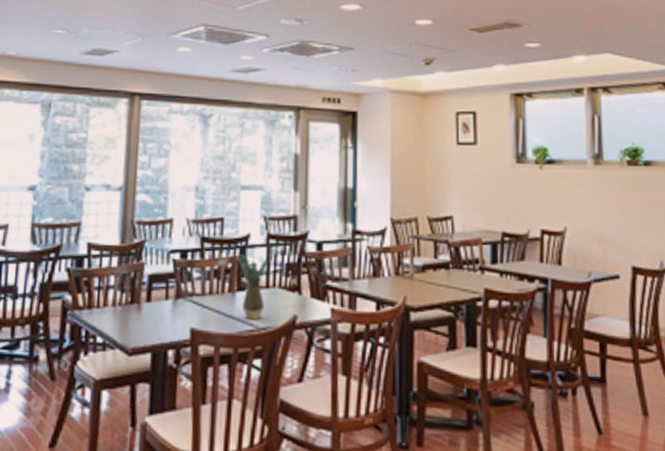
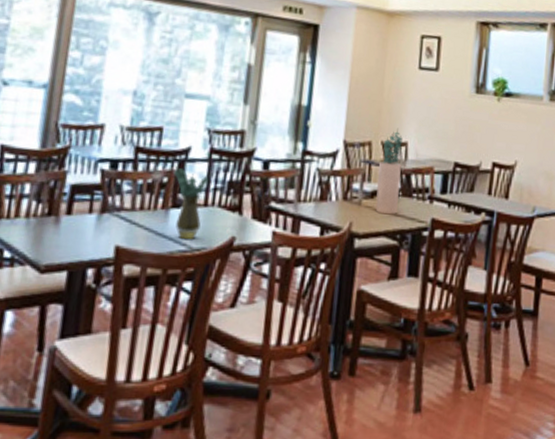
vase: none [426,202,449,287] -> present [375,128,403,215]

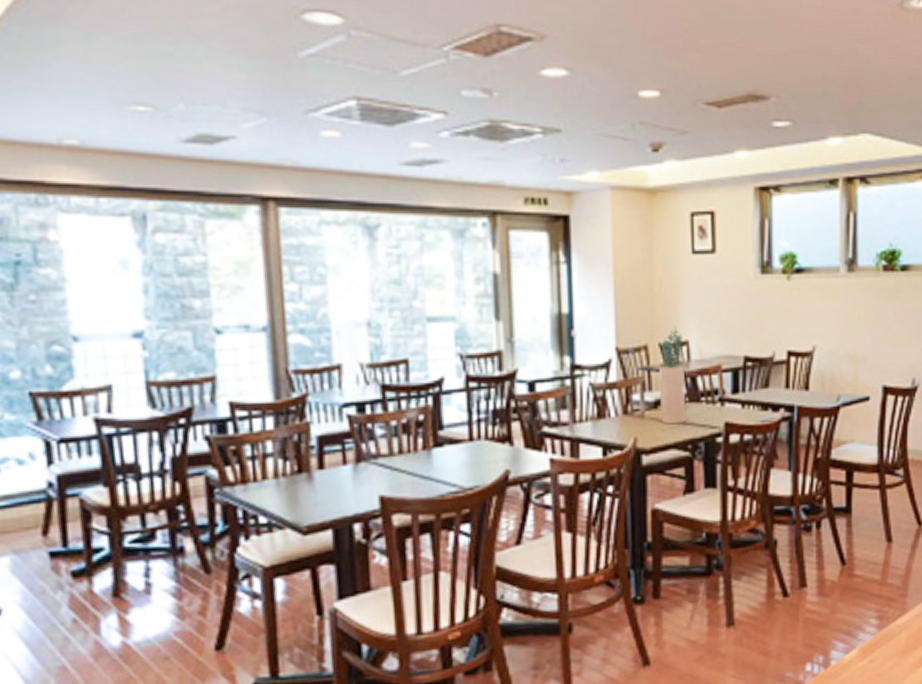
vase: present [174,166,209,240] -> none [429,401,470,480]

